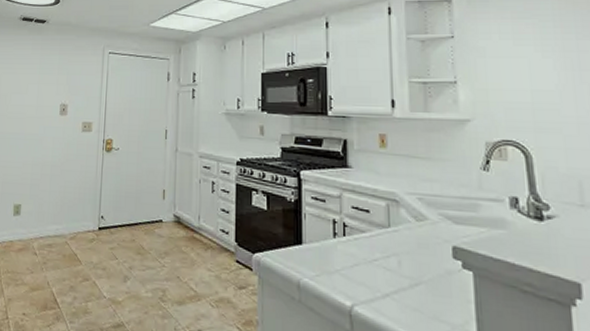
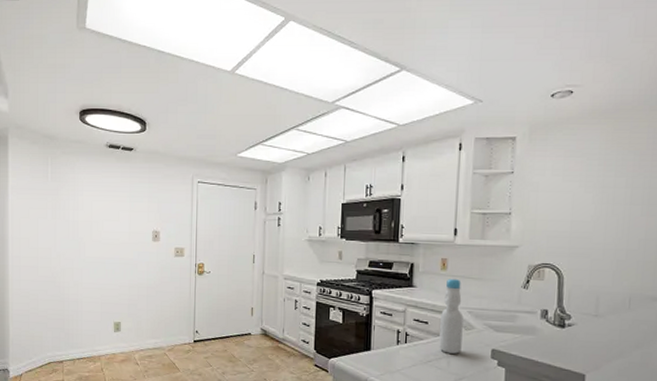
bottle: none [384,157,414,251] -> present [439,278,463,354]

